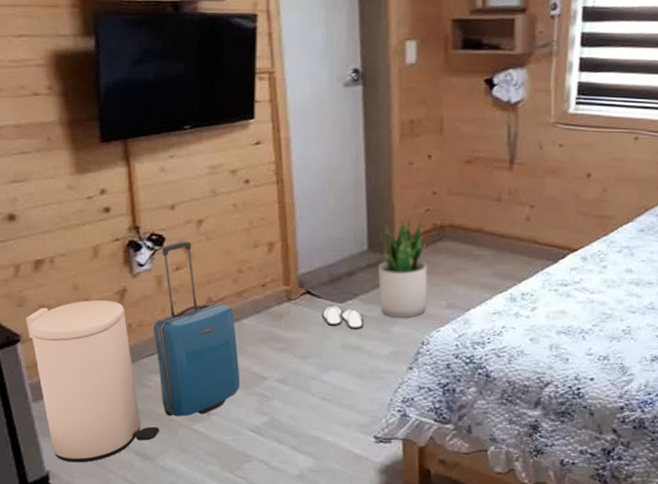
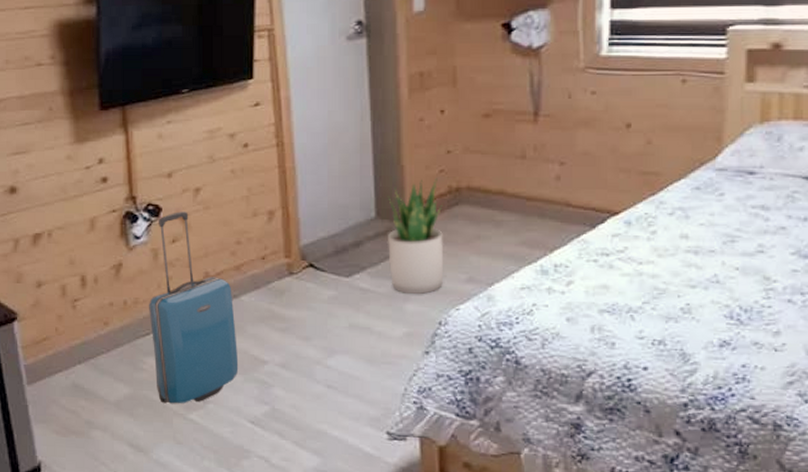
pedal bin: present [26,300,159,463] -> none [23,275,153,453]
slippers: present [322,306,364,329] -> none [326,280,373,307]

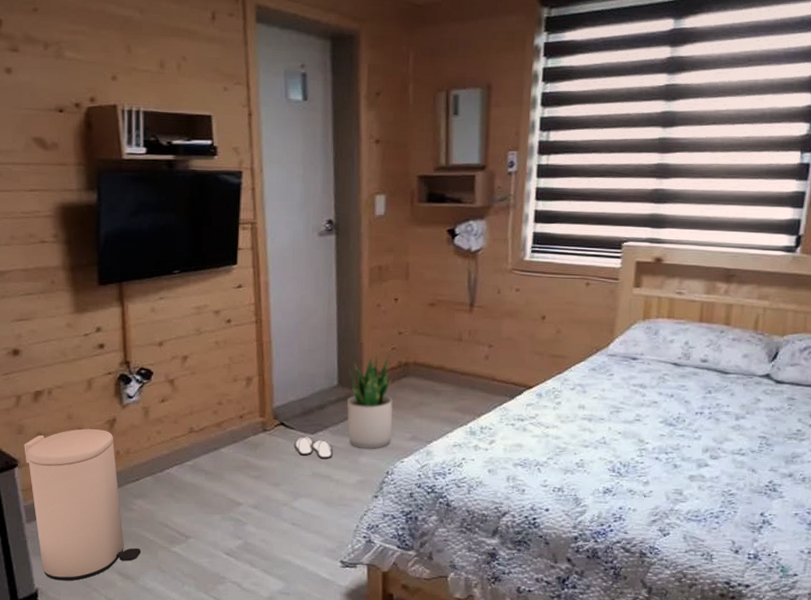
pedal bin: none [23,275,153,453] -> present [24,428,141,581]
suitcase: present [148,211,239,404] -> none [138,375,217,539]
slippers: none [326,280,373,307] -> present [294,437,333,459]

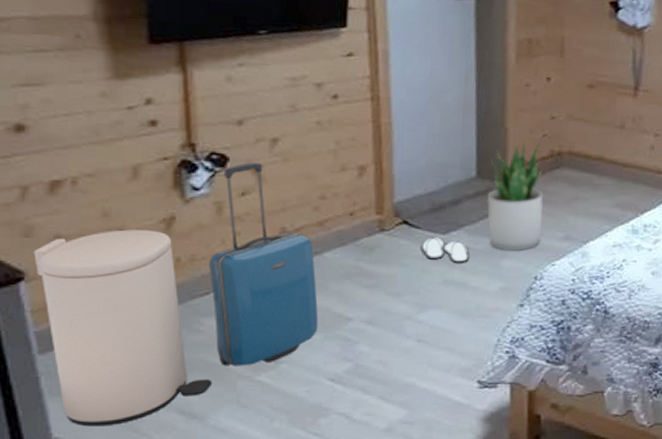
suitcase: none [138,375,217,539] -> present [208,162,319,366]

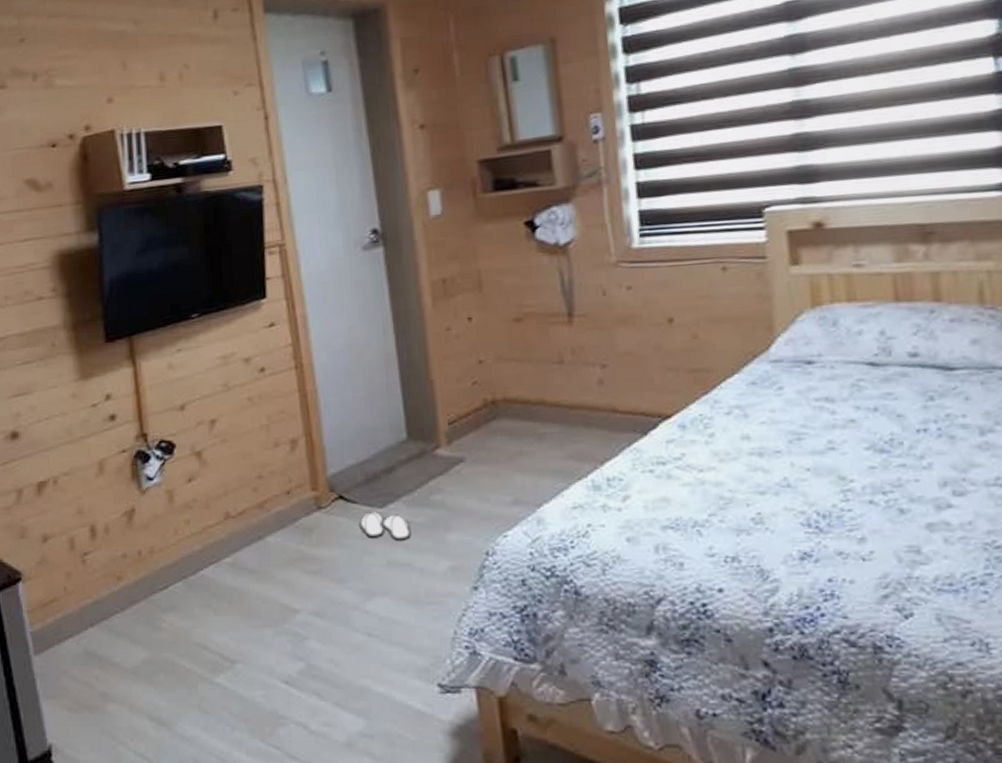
pedal bin: present [34,229,212,427] -> none [28,524,176,732]
suitcase: present [208,162,319,366] -> none [164,446,268,667]
planter: present [486,141,545,251] -> none [417,391,488,522]

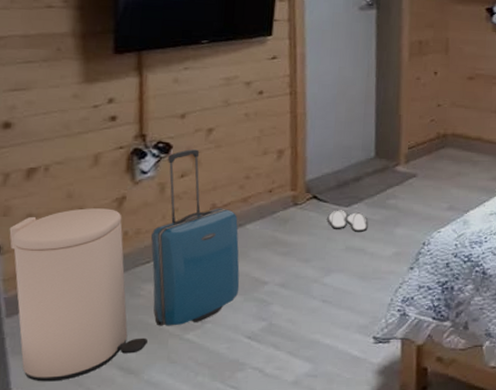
pedal bin: none [28,524,176,732] -> present [9,208,148,382]
suitcase: none [164,446,268,667] -> present [150,149,240,326]

